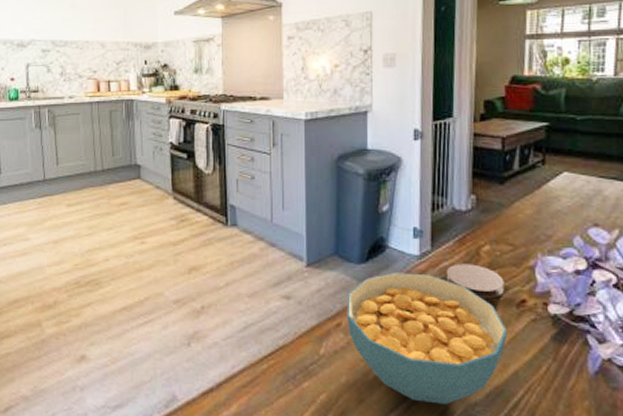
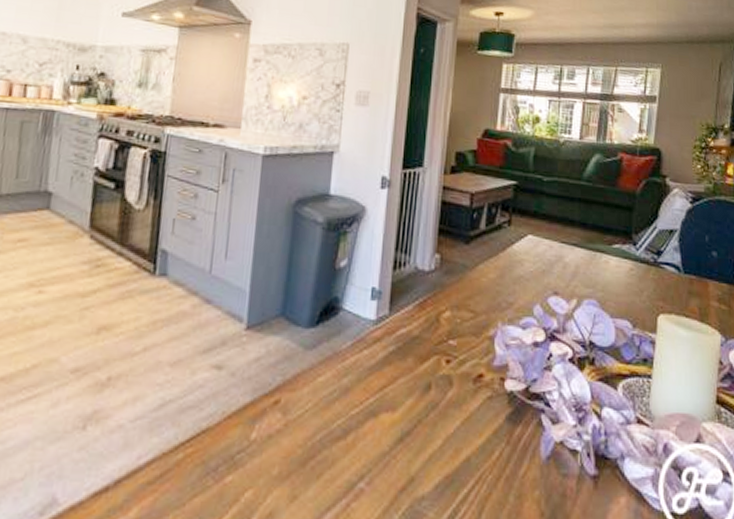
cereal bowl: present [347,272,508,405] -> none [287,339,462,500]
coaster: present [446,263,505,299] -> none [402,331,463,373]

